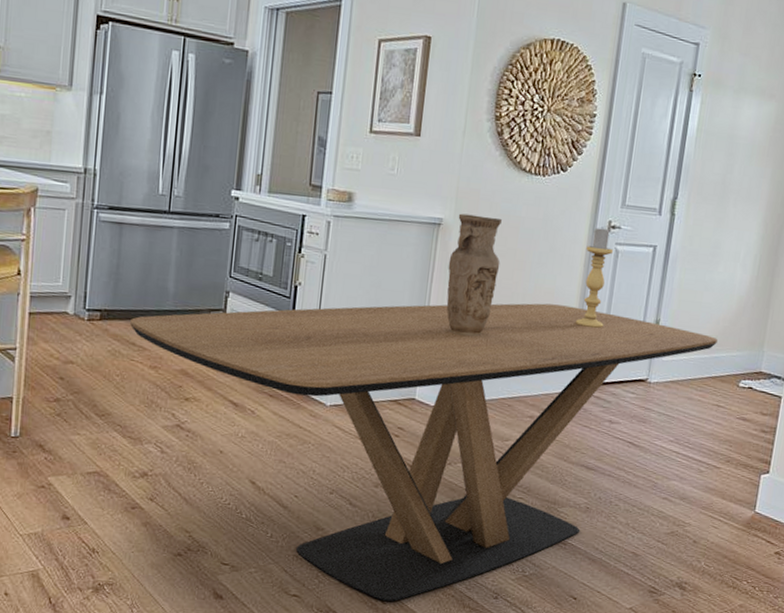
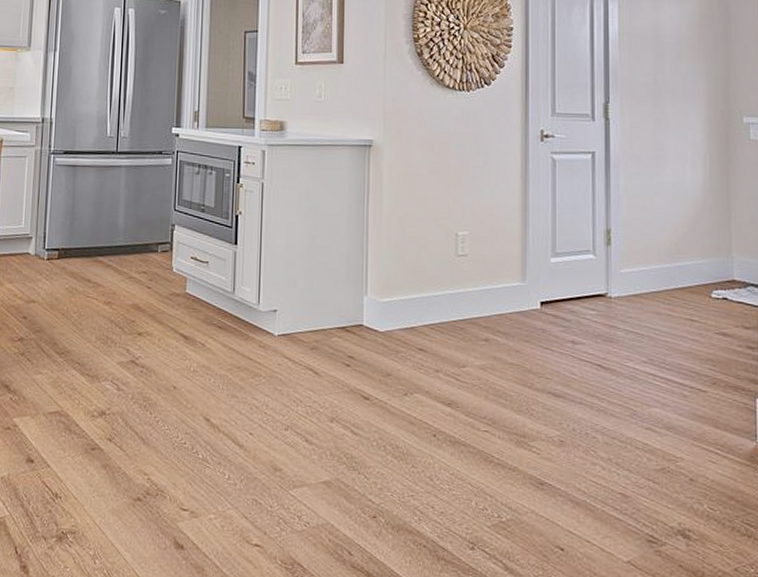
dining table: present [130,303,718,601] -> none [85,218,678,552]
vase: present [446,213,502,337] -> none [383,134,435,257]
candle holder: present [575,227,613,328] -> none [520,137,551,241]

